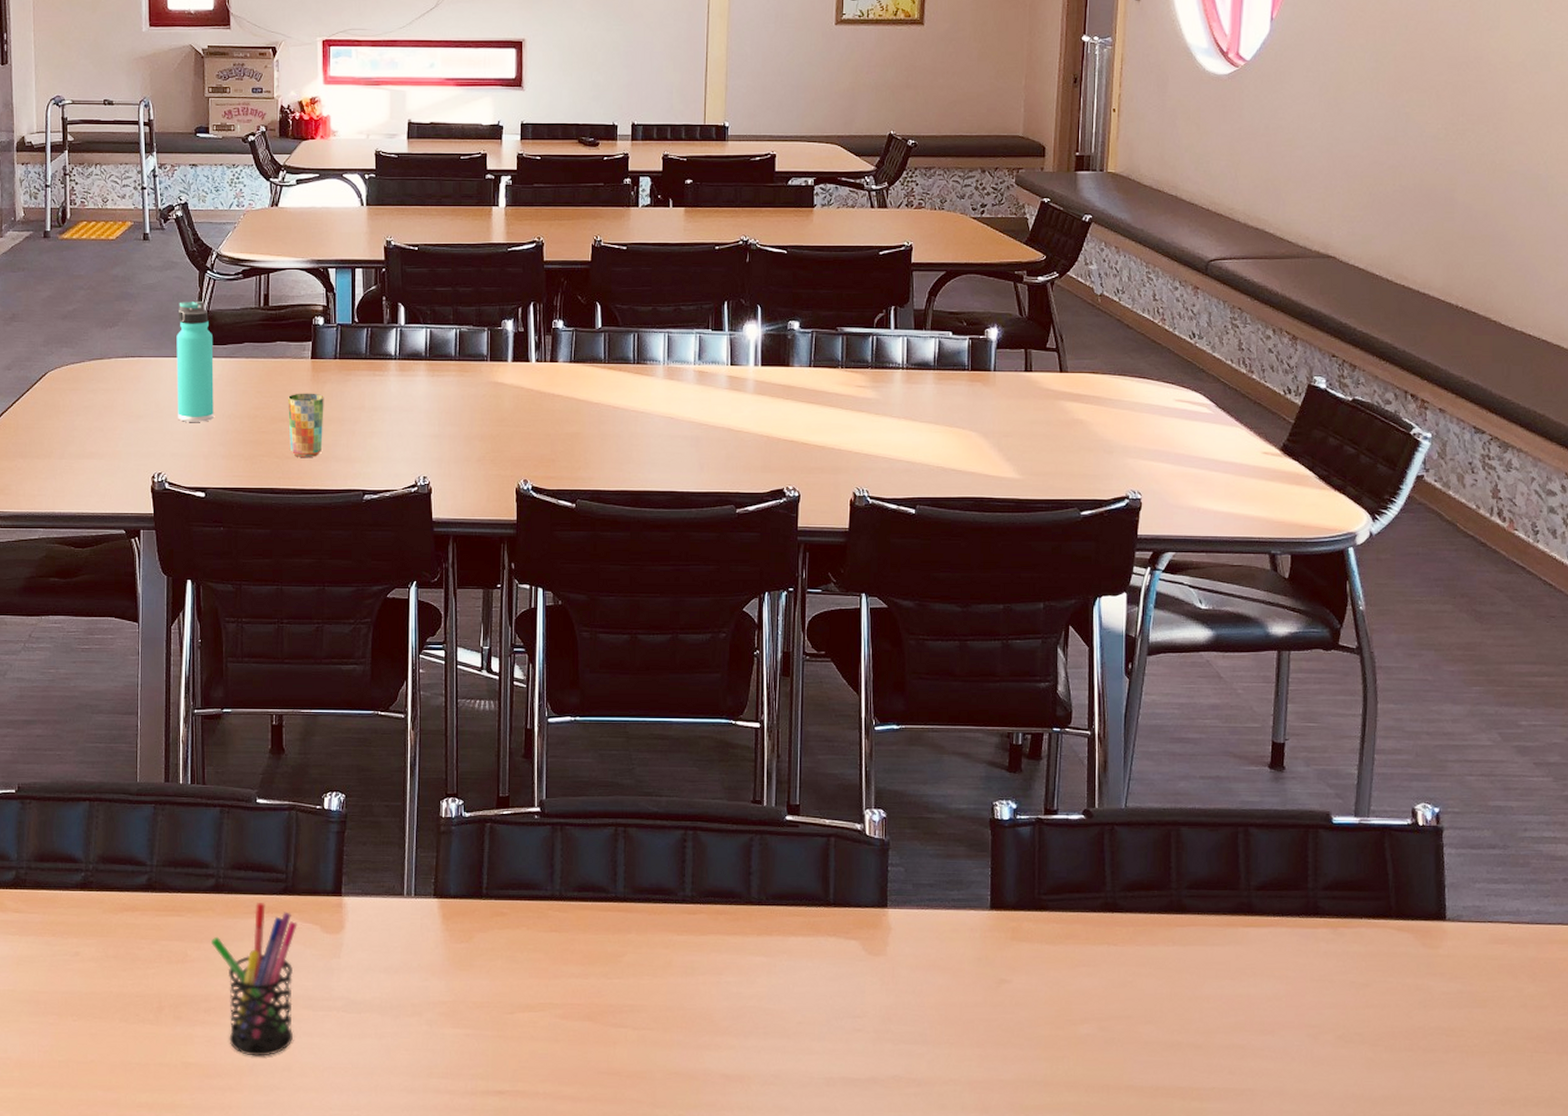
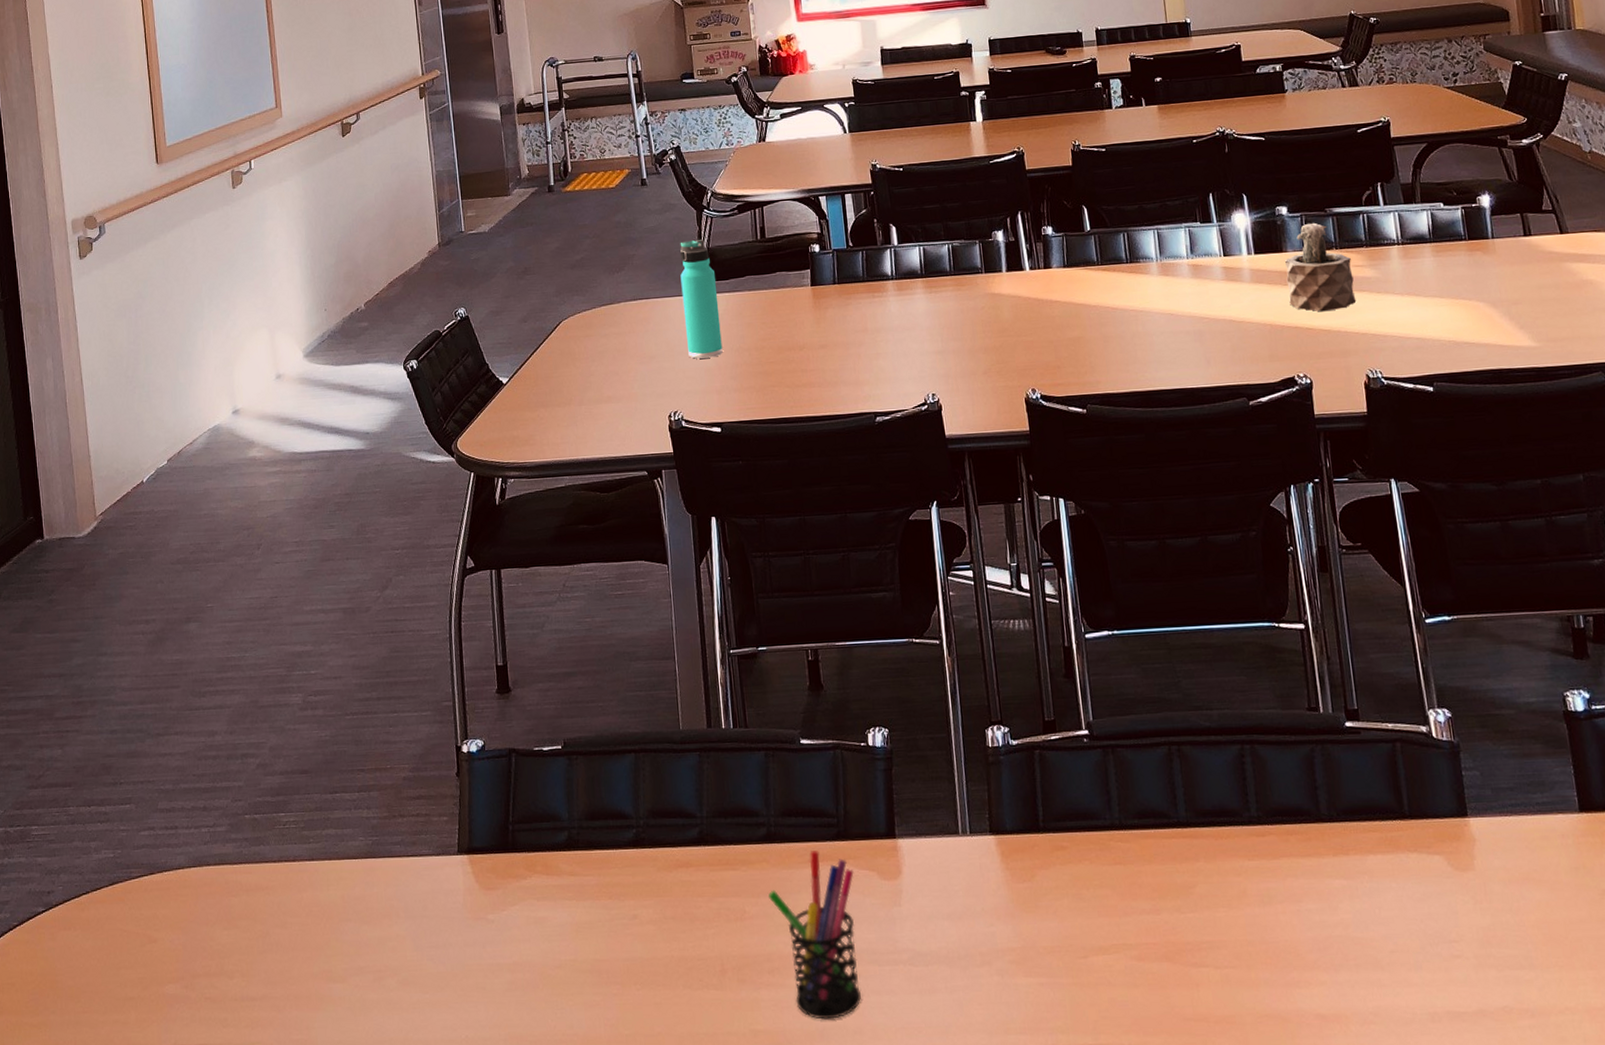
cup: present [288,393,324,458] -> none [792,319,830,385]
succulent plant: none [789,340,855,428] -> present [1285,222,1357,312]

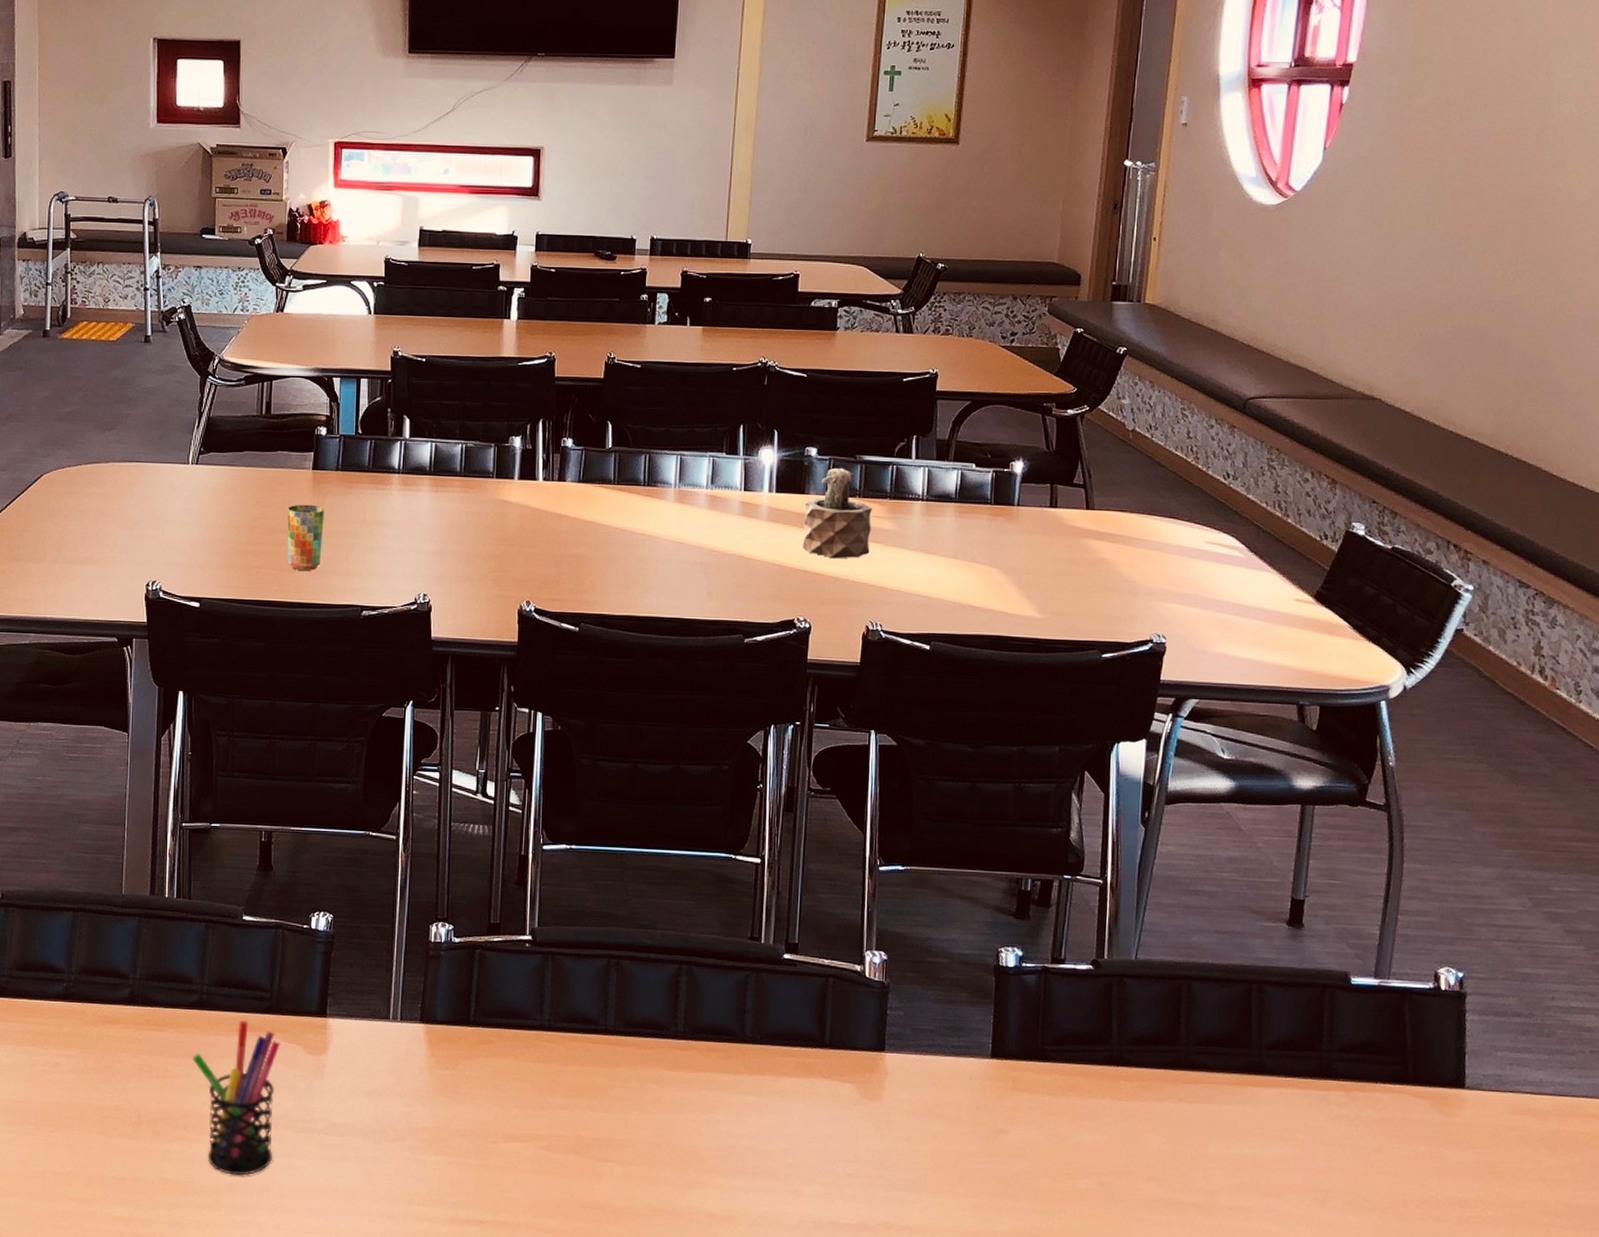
thermos bottle: present [679,239,723,359] -> none [174,406,213,531]
cup: none [792,319,830,385] -> present [287,504,325,571]

